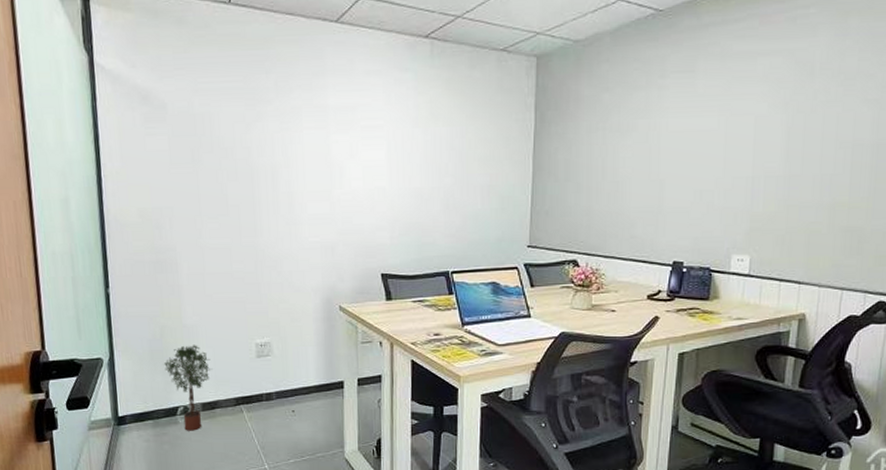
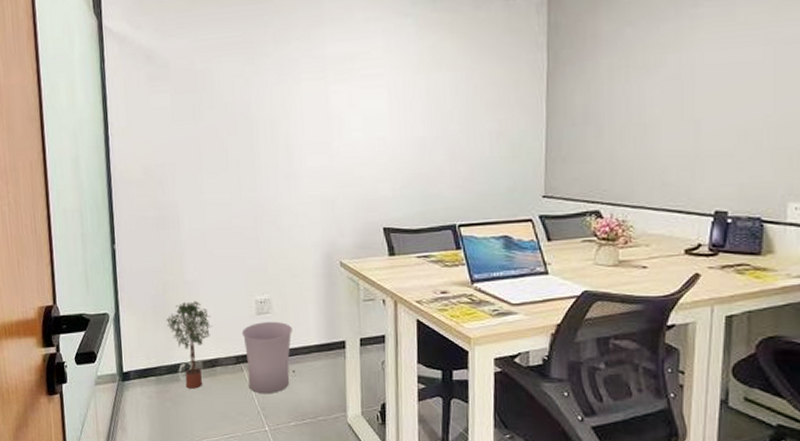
waste bin: none [241,363,292,433] -> present [241,321,293,393]

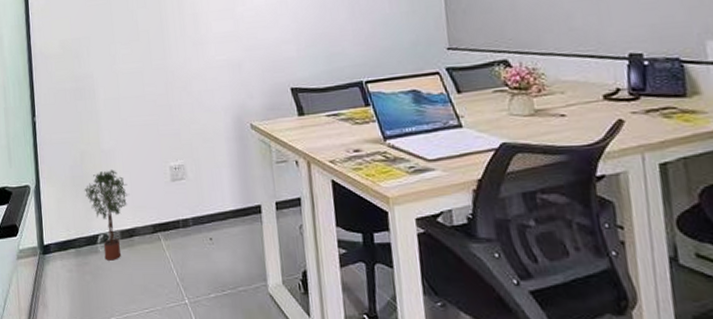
waste bin: present [241,321,293,393] -> none [157,187,208,263]

